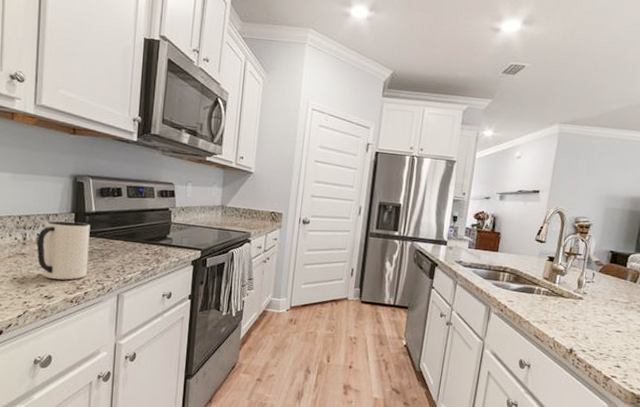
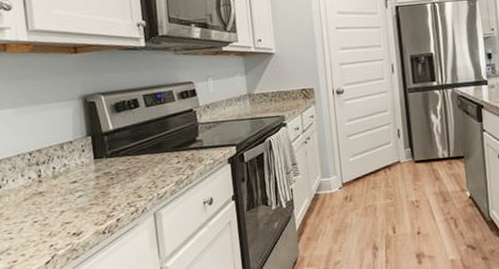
mug: present [36,221,90,280] -> none [53,144,117,214]

